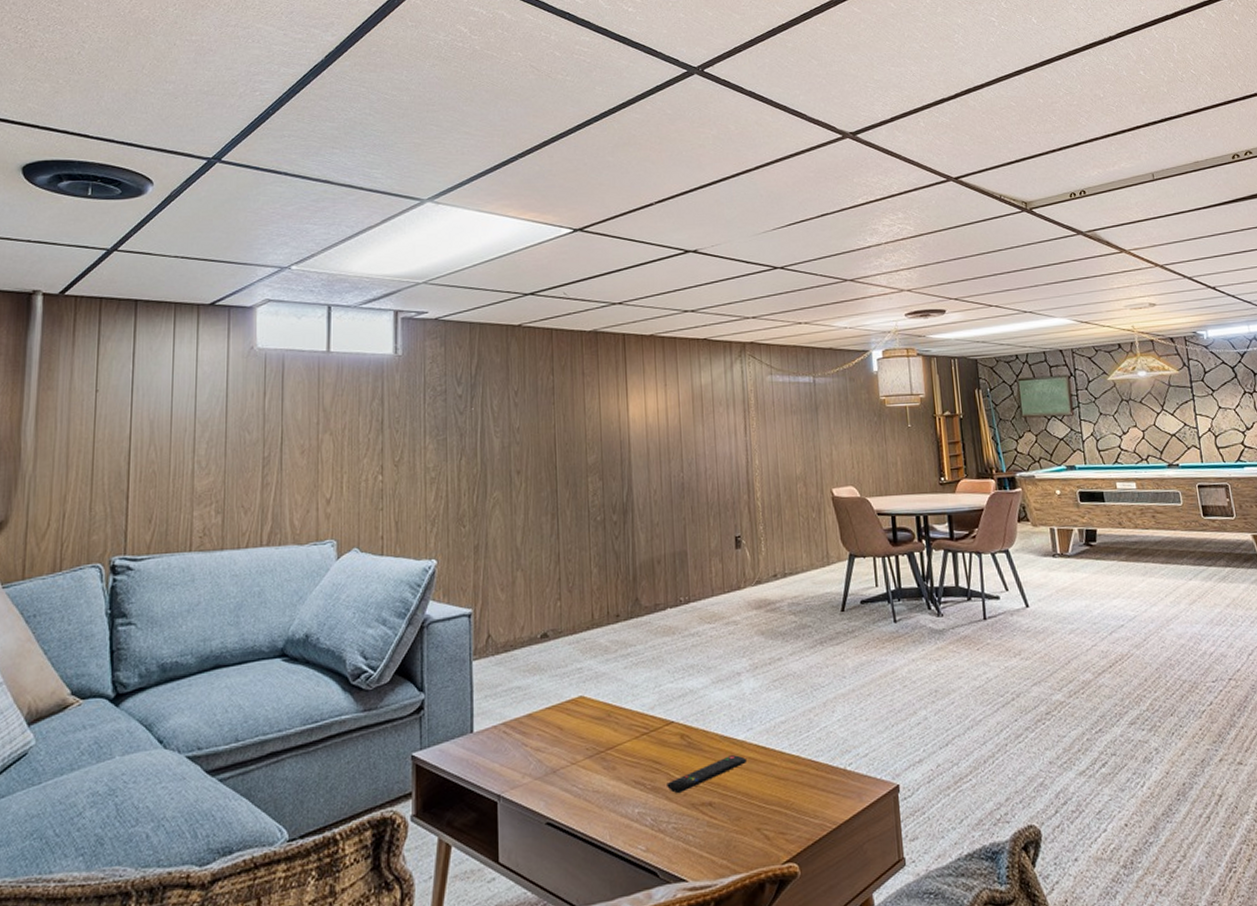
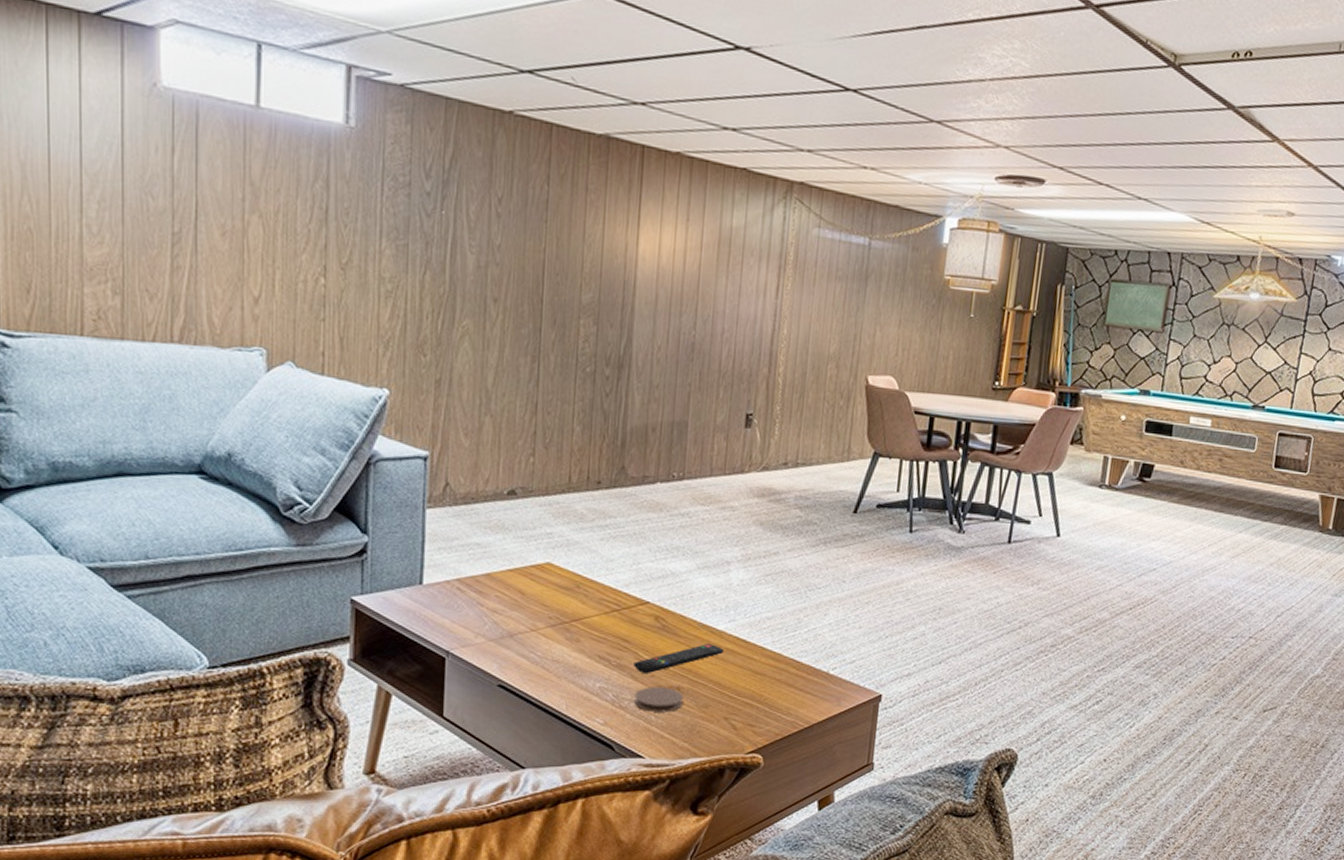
coaster: none [671,804,716,832] -> present [634,686,683,713]

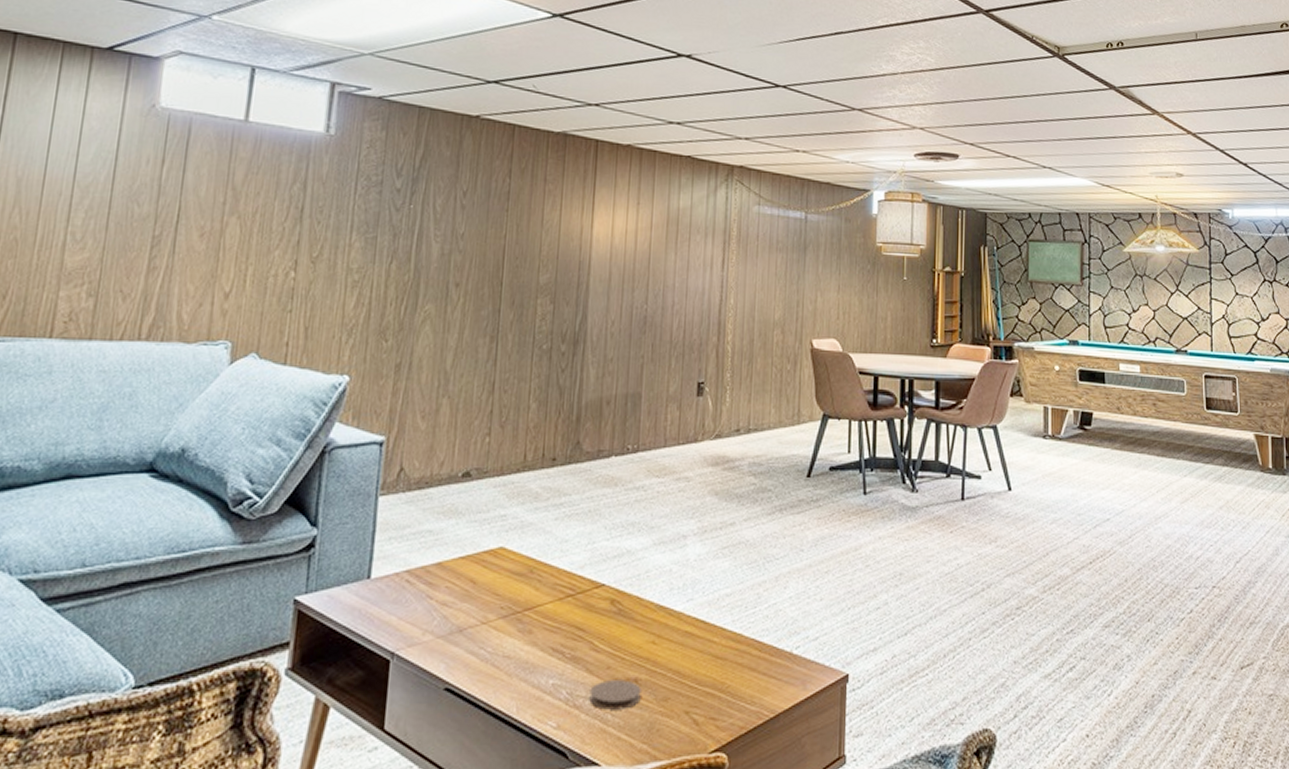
remote control: present [633,644,725,674] -> none [589,627,683,666]

